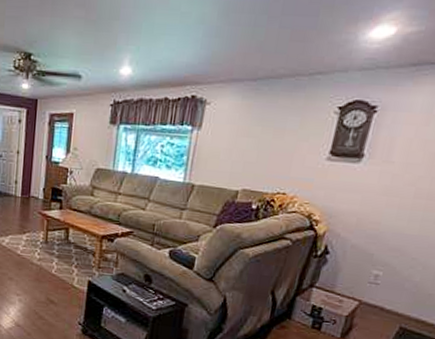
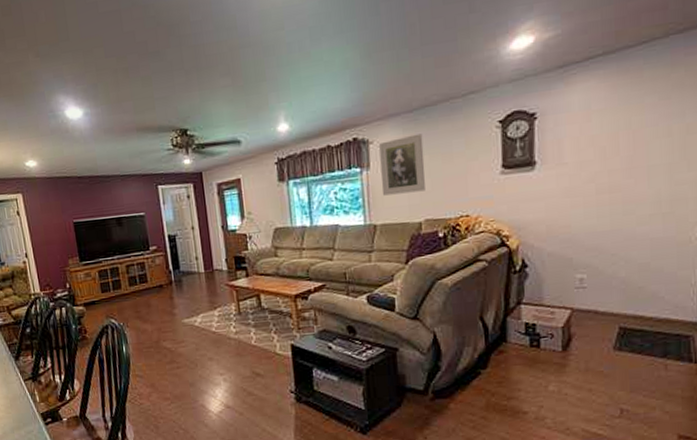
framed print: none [207,103,261,161] -> present [379,133,426,196]

